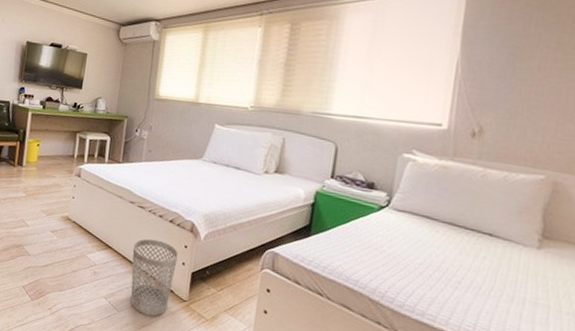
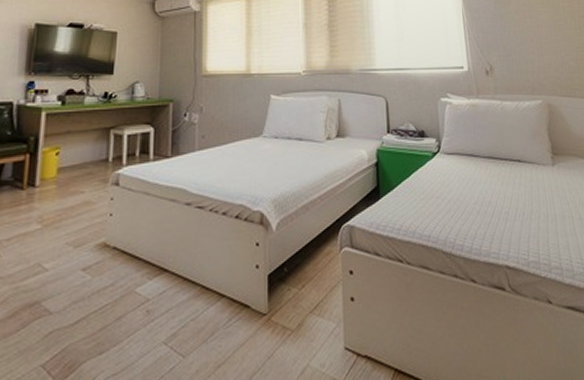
wastebasket: present [130,239,178,316] -> none [195,244,250,349]

